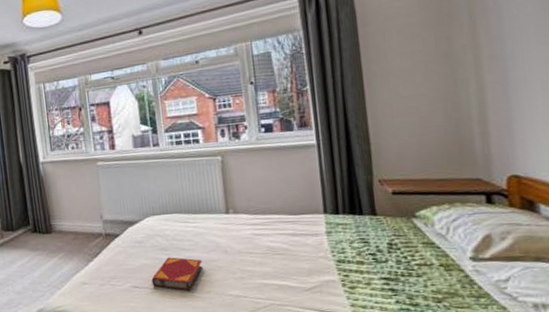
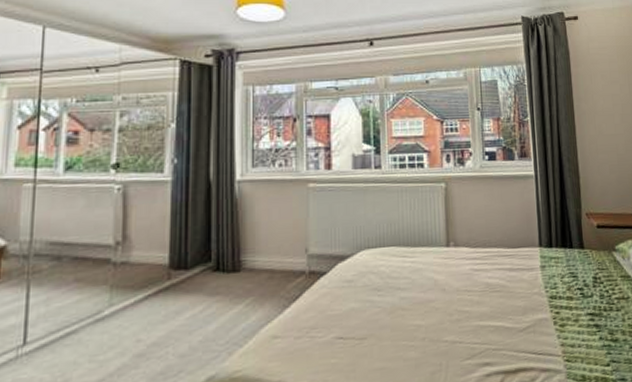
hardback book: present [151,257,203,291] -> none [359,298,419,340]

